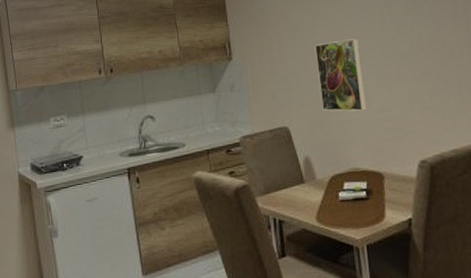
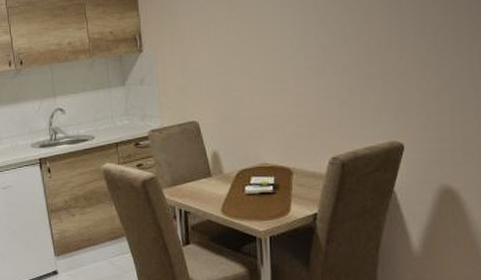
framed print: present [314,38,367,112] -> none [229,29,281,107]

